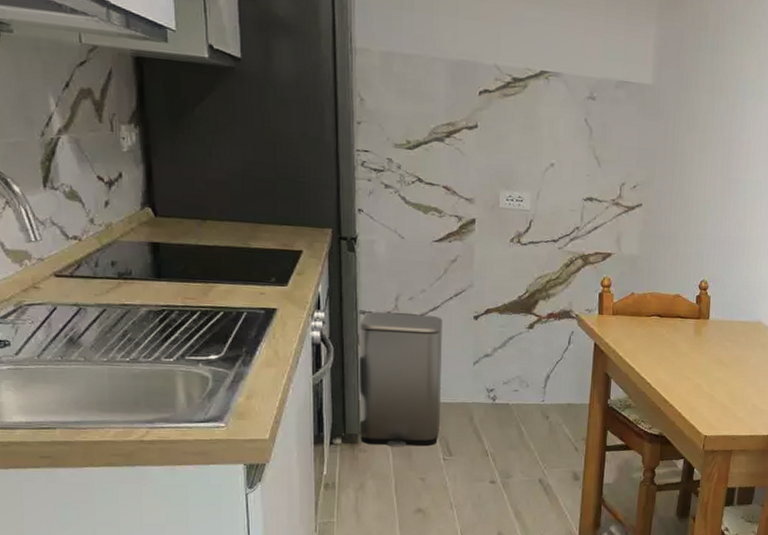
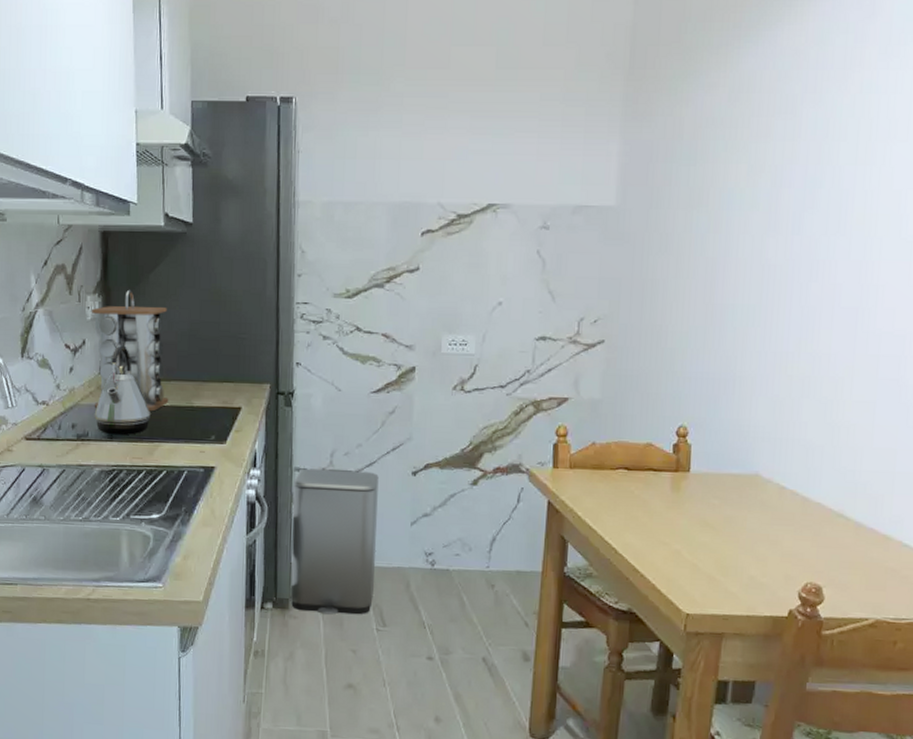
spice rack: none [126,122,223,251] -> present [91,289,169,411]
kettle: none [137,179,203,275] -> present [94,344,151,435]

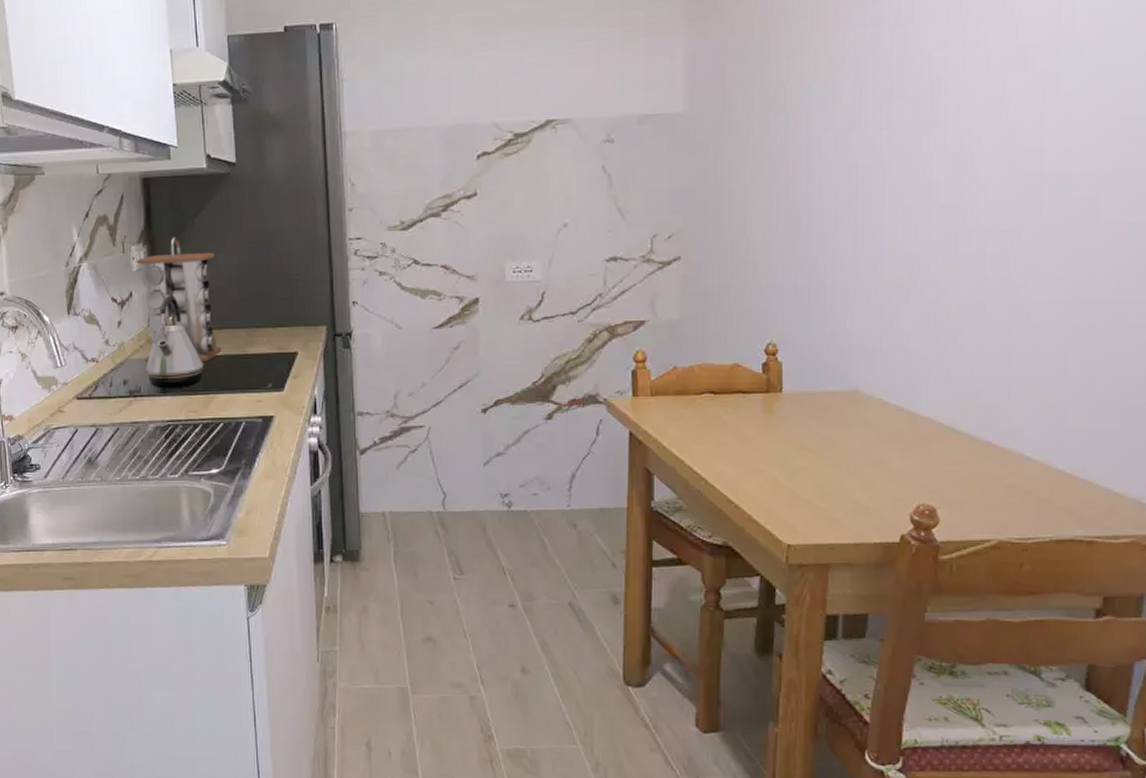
pedal bin: present [290,468,379,615] -> none [357,410,448,565]

